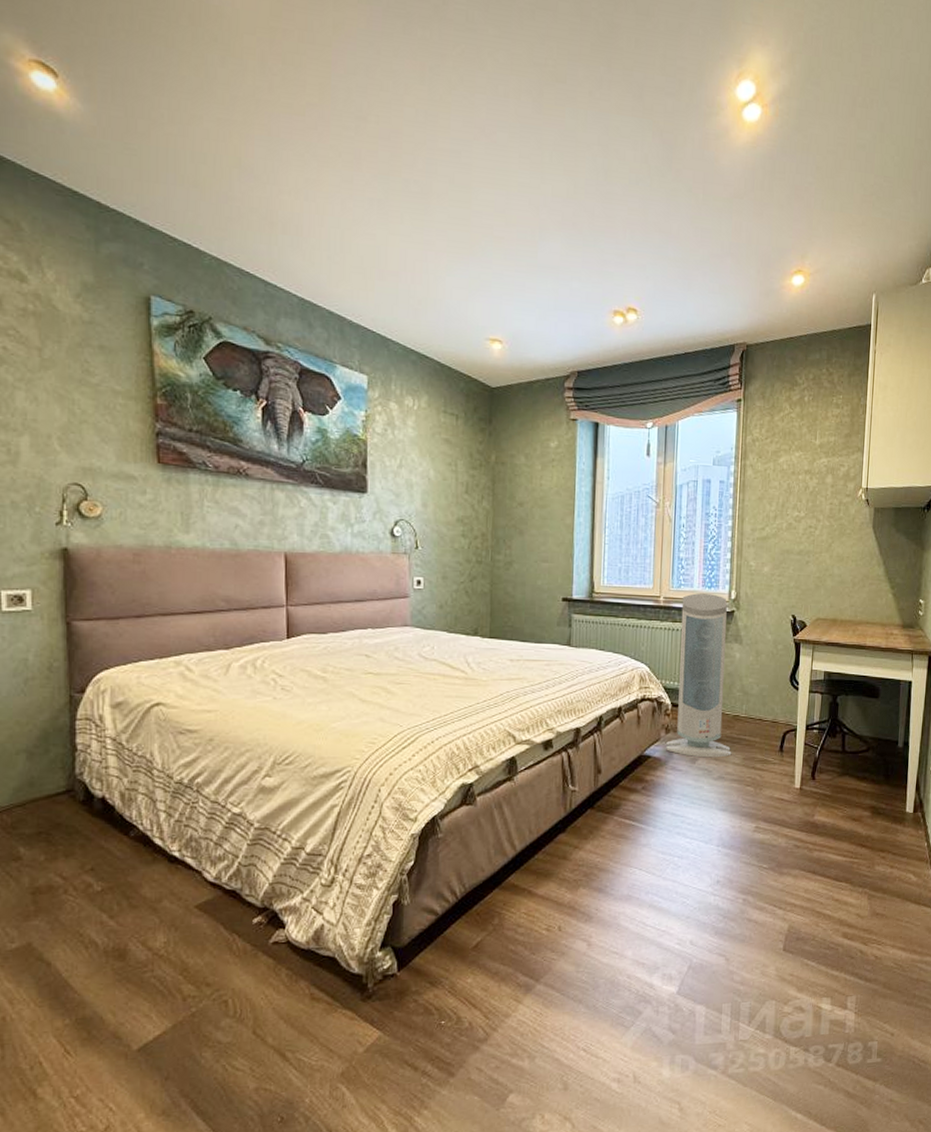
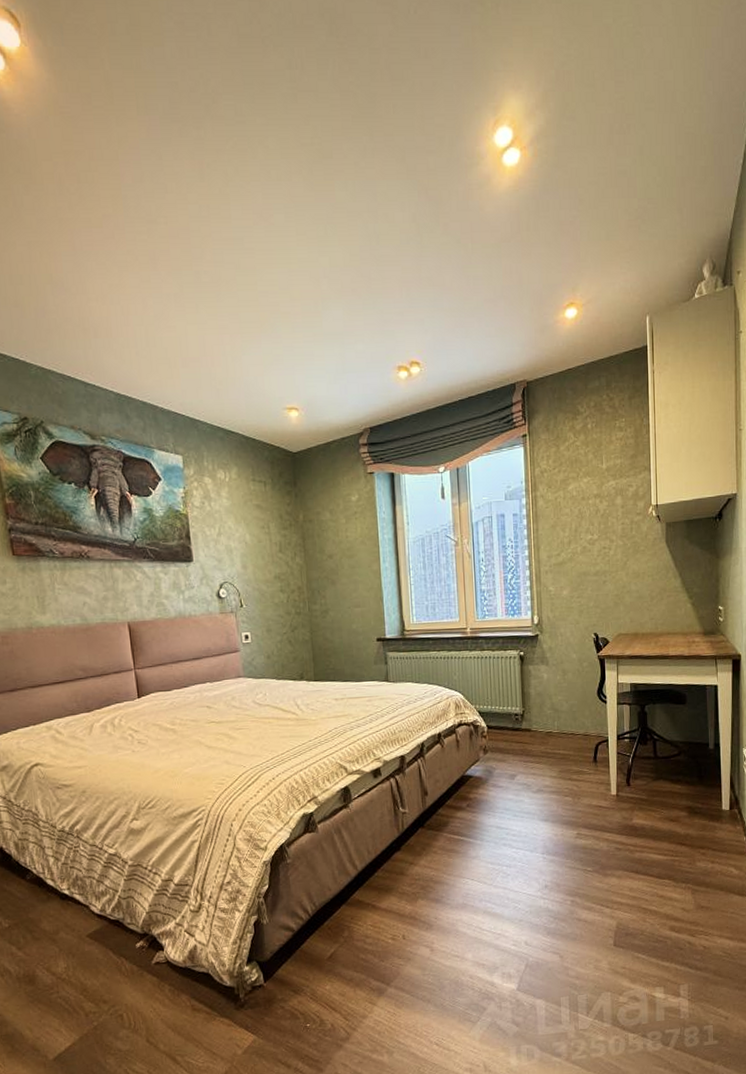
air purifier: present [666,593,732,758] -> none [485,621,548,774]

